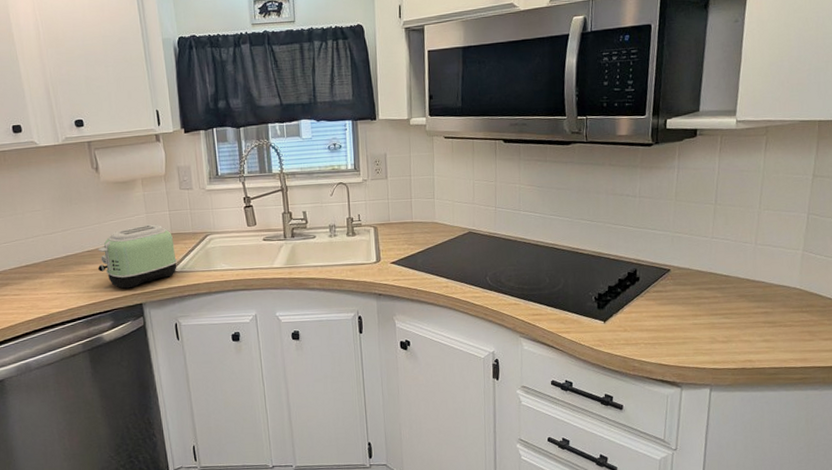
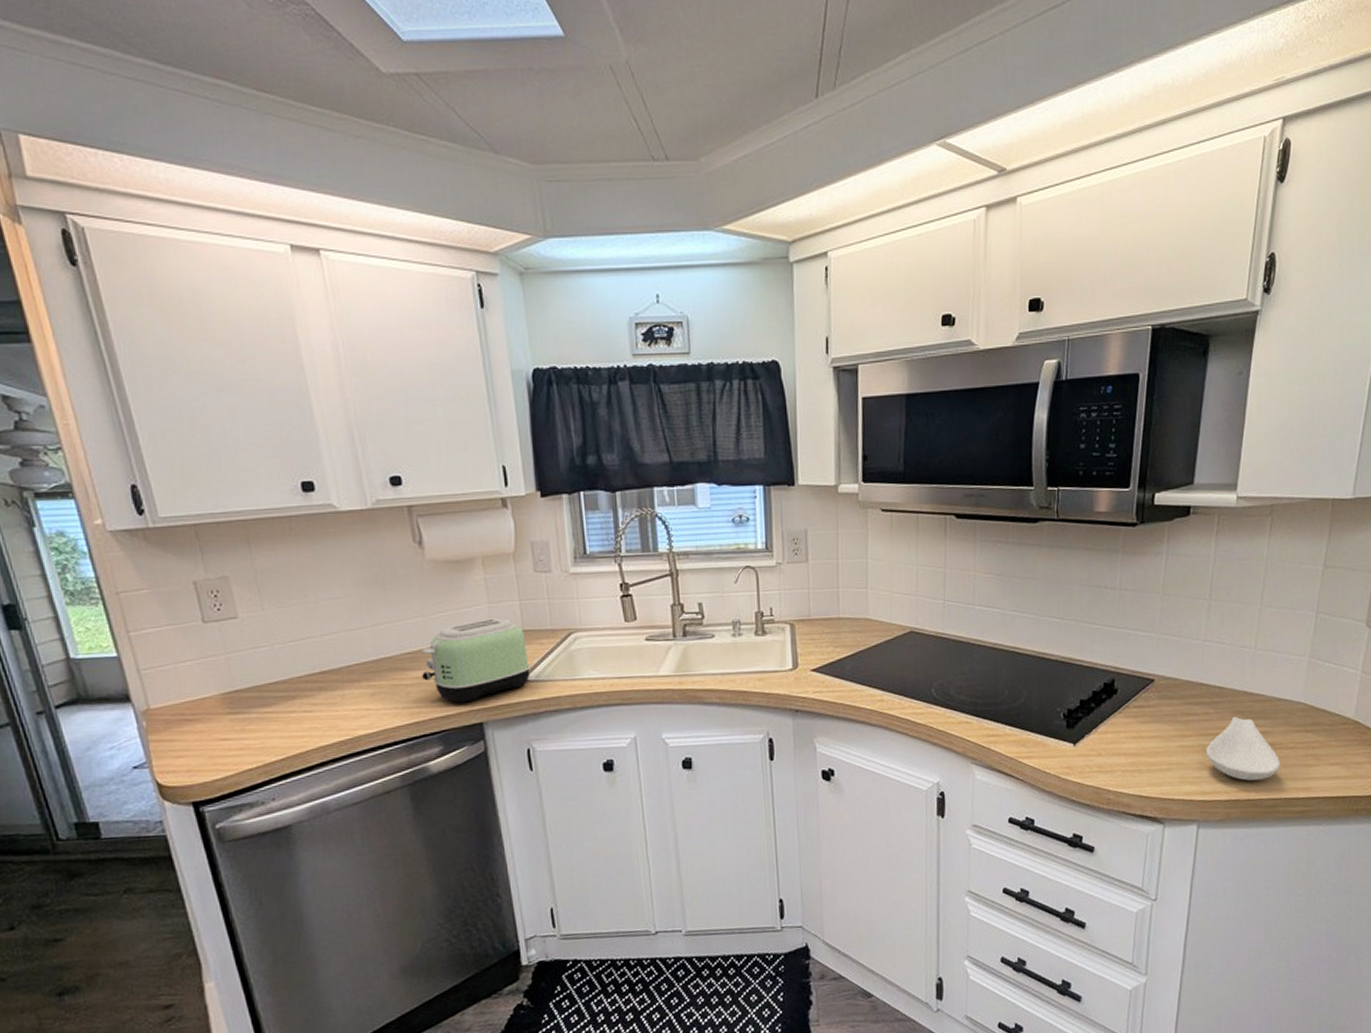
spoon rest: none [715,299,781,353] -> present [1205,716,1281,781]

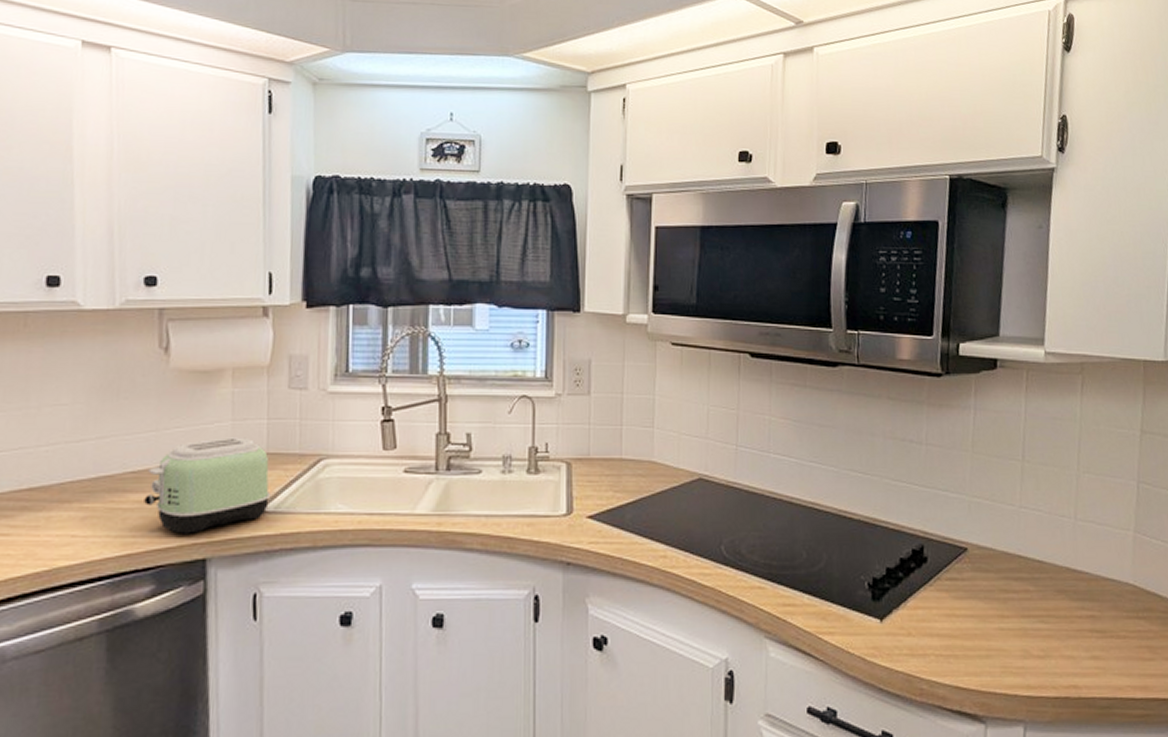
spoon rest: present [1205,716,1281,781] -> none [1028,596,1113,675]

